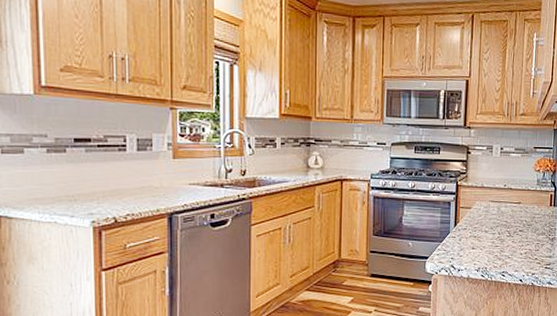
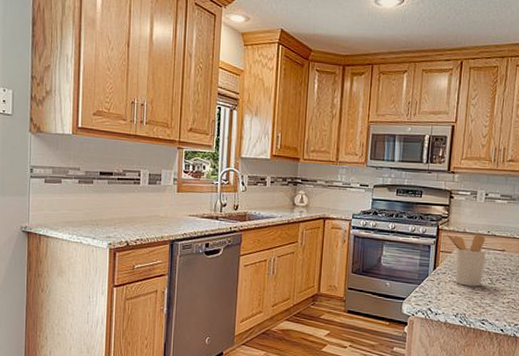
utensil holder: none [464,188,504,240] -> present [445,233,486,287]

